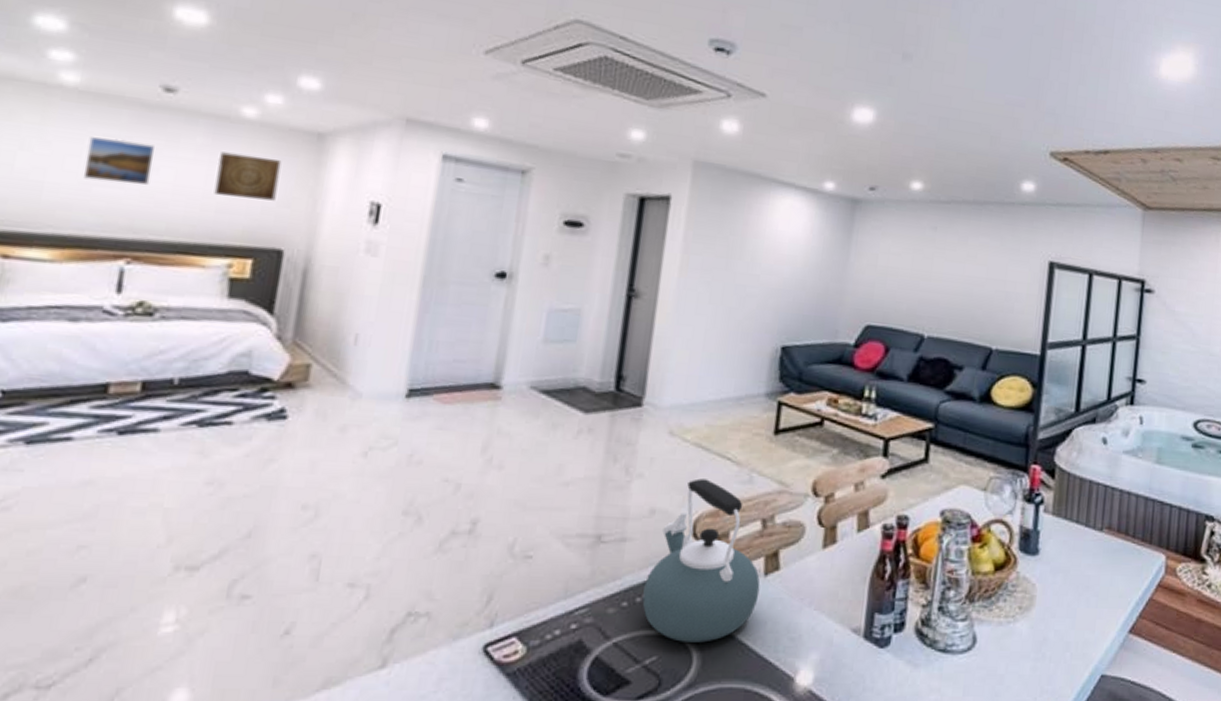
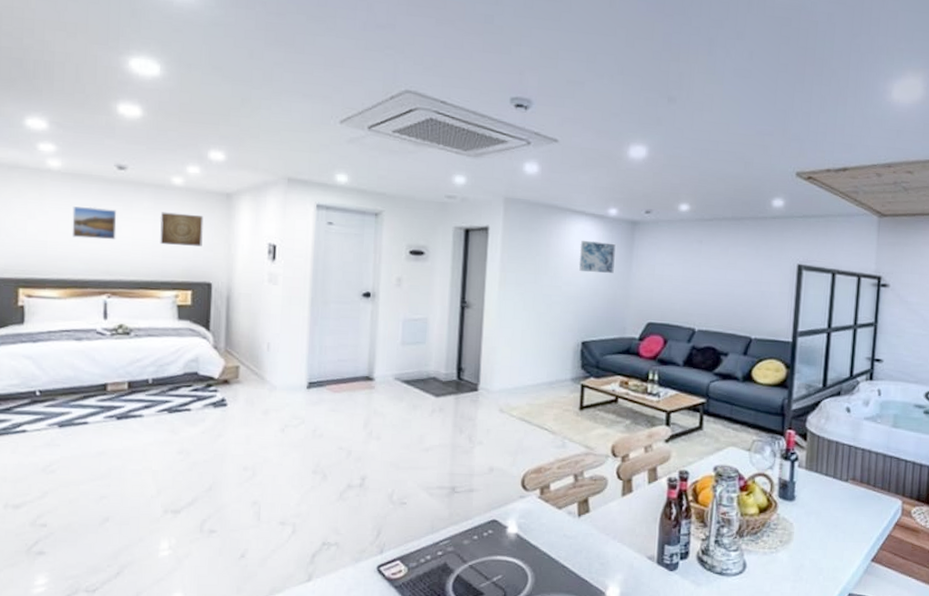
kettle: present [642,478,761,643] -> none [488,444,576,566]
wall art: none [783,219,831,262] -> present [579,241,616,273]

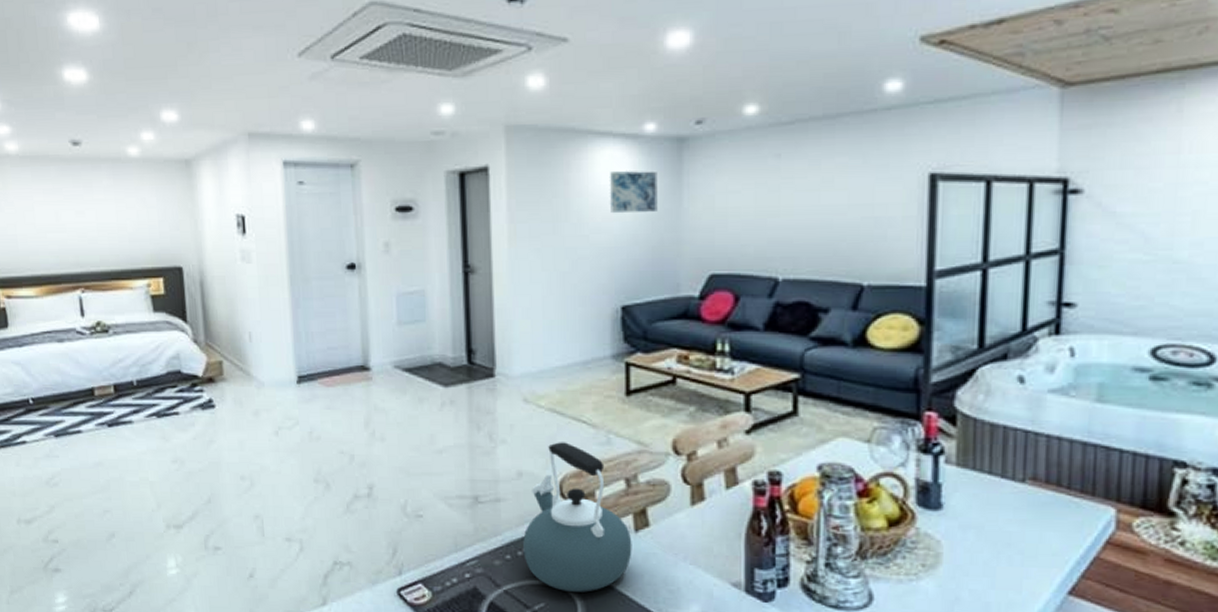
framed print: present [72,206,117,240] -> none [35,191,81,228]
wall art: present [160,212,204,246] -> none [121,188,167,226]
kettle: none [488,444,576,566] -> present [523,442,632,592]

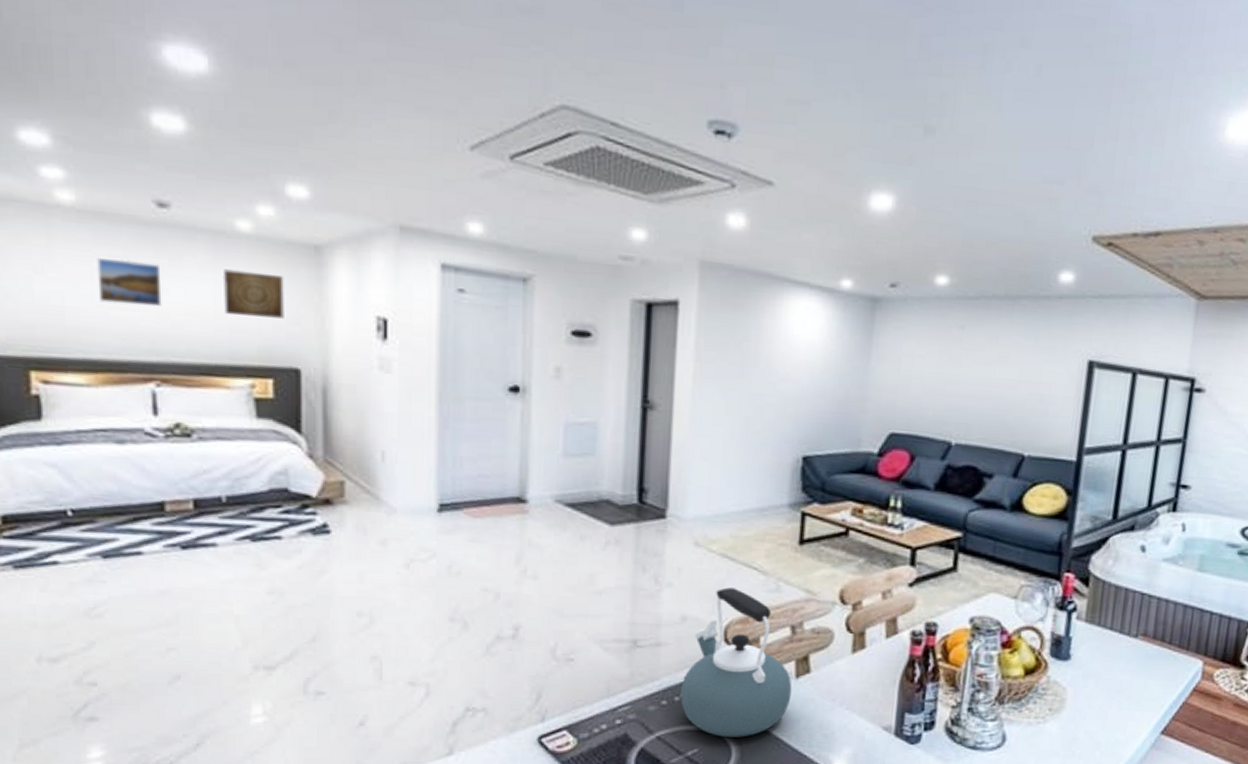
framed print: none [35,191,81,228] -> present [97,258,162,307]
wall art: none [121,188,167,226] -> present [224,269,284,319]
wall art: present [610,171,658,214] -> none [800,322,850,367]

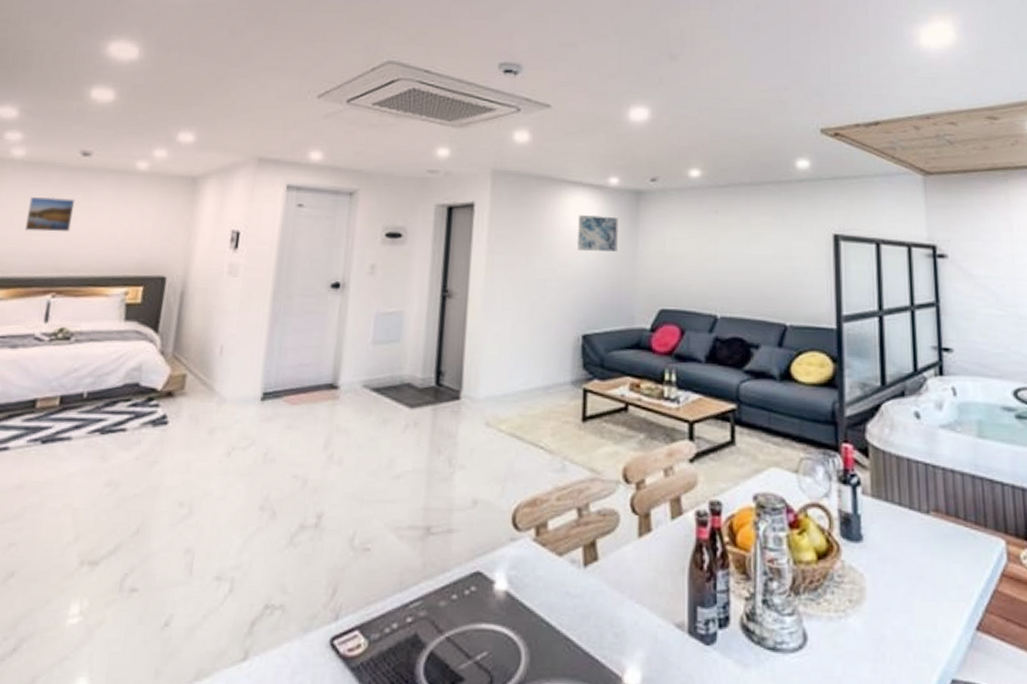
wall art: present [224,269,284,319] -> none [116,199,165,236]
kettle: present [680,587,792,738] -> none [470,468,581,638]
wall art: none [800,322,850,367] -> present [577,215,618,252]

